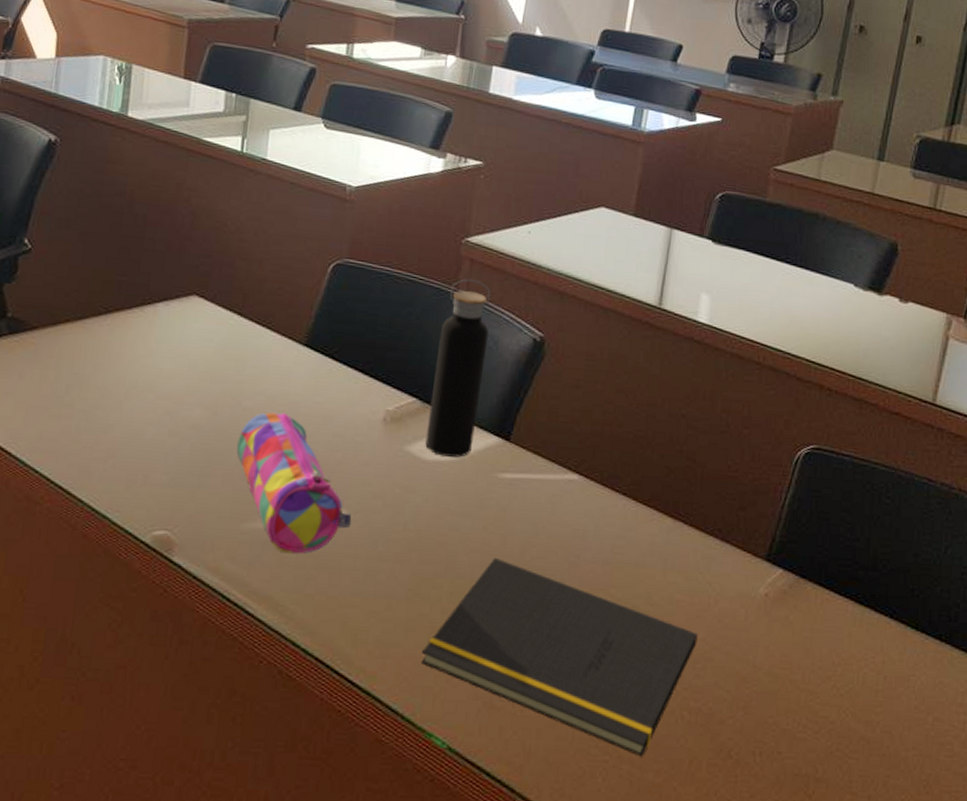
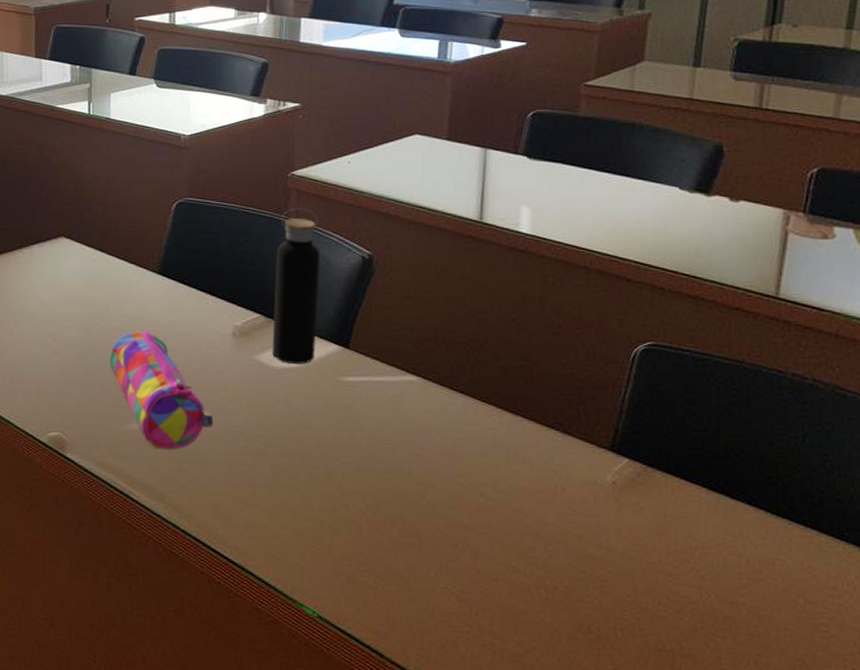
notepad: present [421,558,698,757] -> none [286,451,547,630]

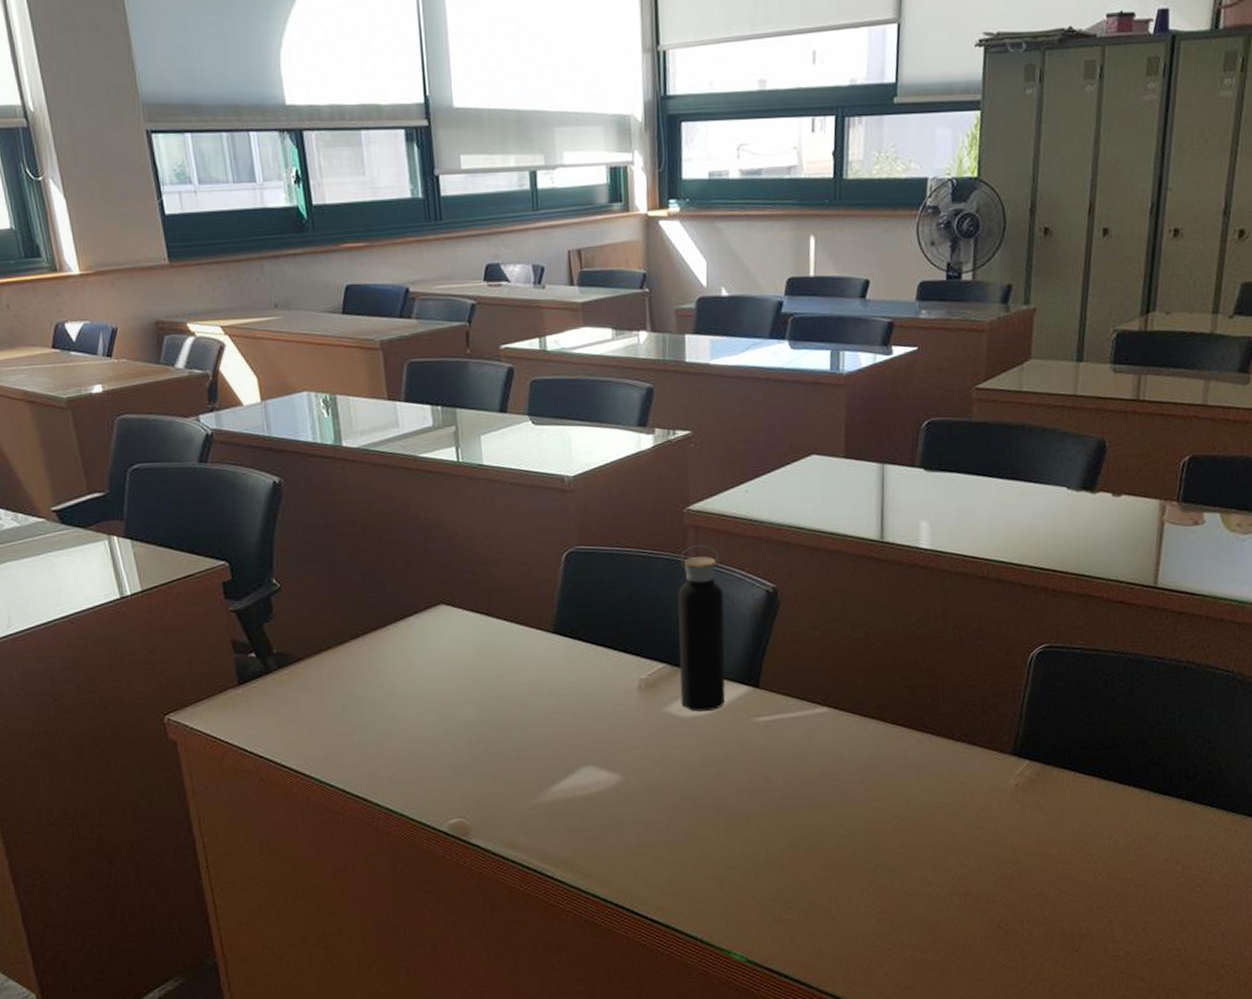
pencil case: present [110,331,214,450] -> none [508,697,626,820]

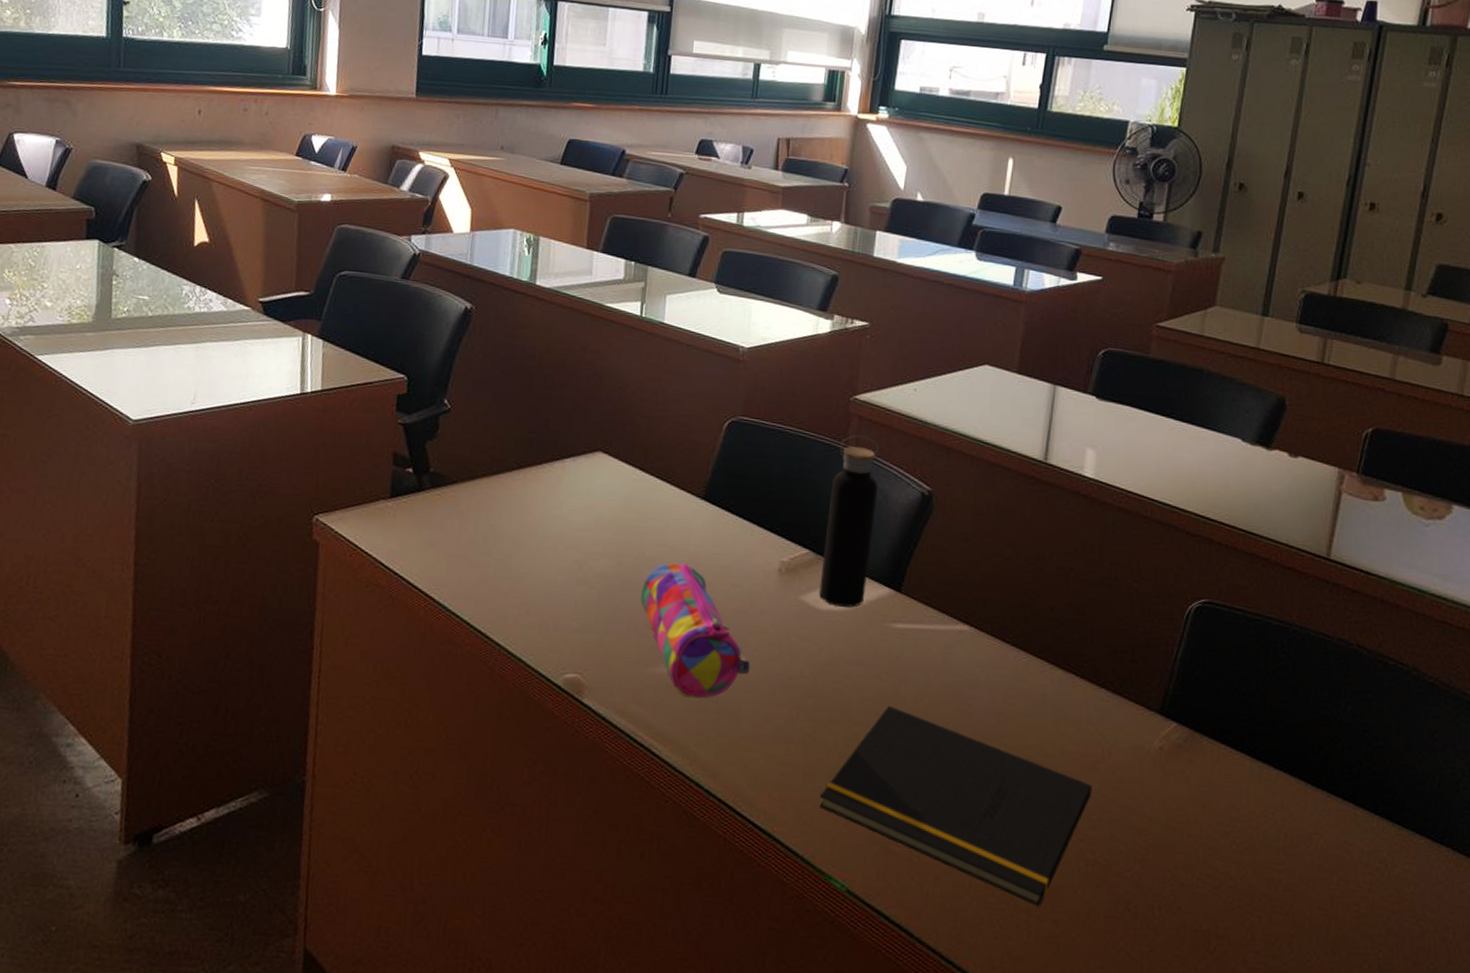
pencil case: none [508,697,626,820] -> present [641,562,750,699]
notepad: none [709,793,958,941] -> present [819,706,1092,907]

